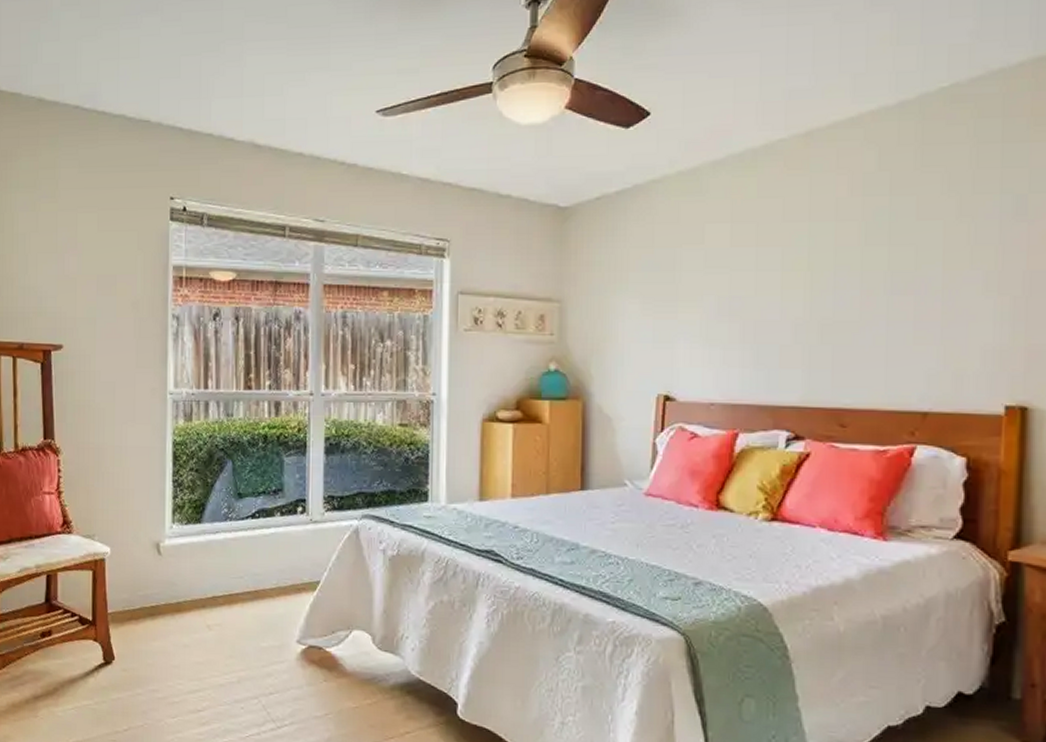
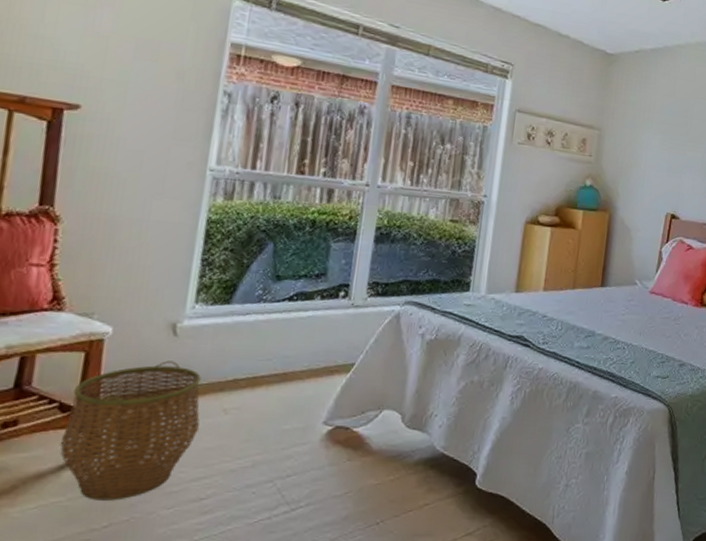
basket: none [84,578,190,707] -> present [60,360,201,501]

